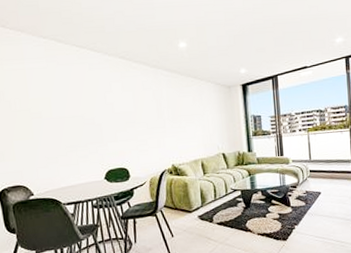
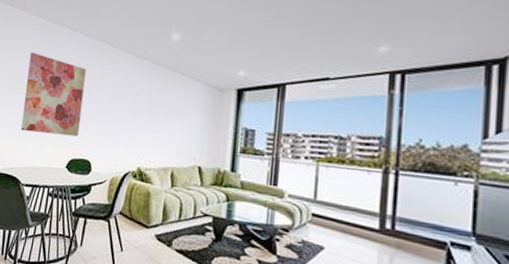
wall art: none [39,74,111,154] -> present [21,52,86,137]

